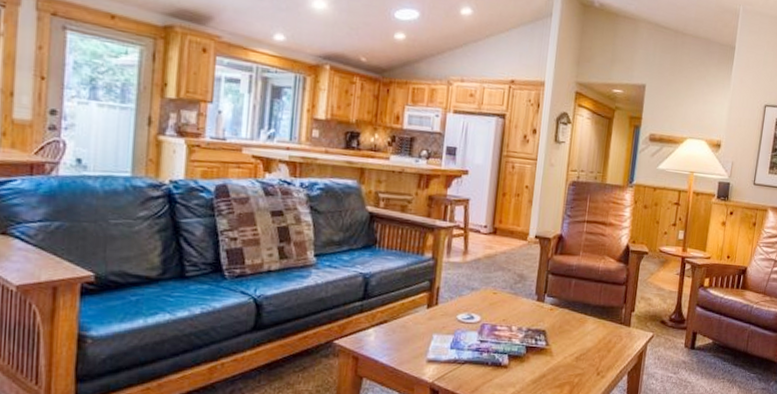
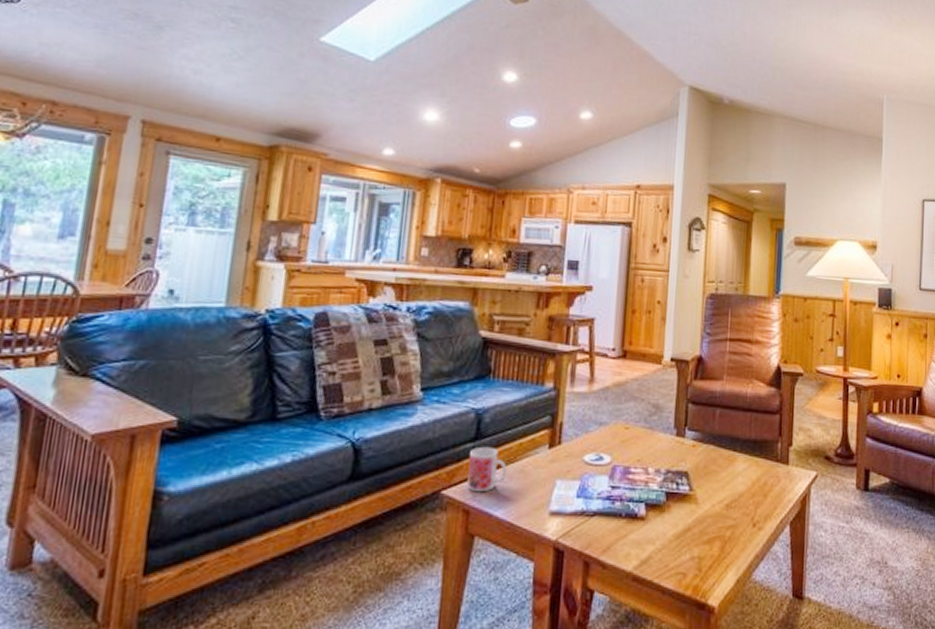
mug: none [356,305,391,343] -> present [467,446,507,493]

